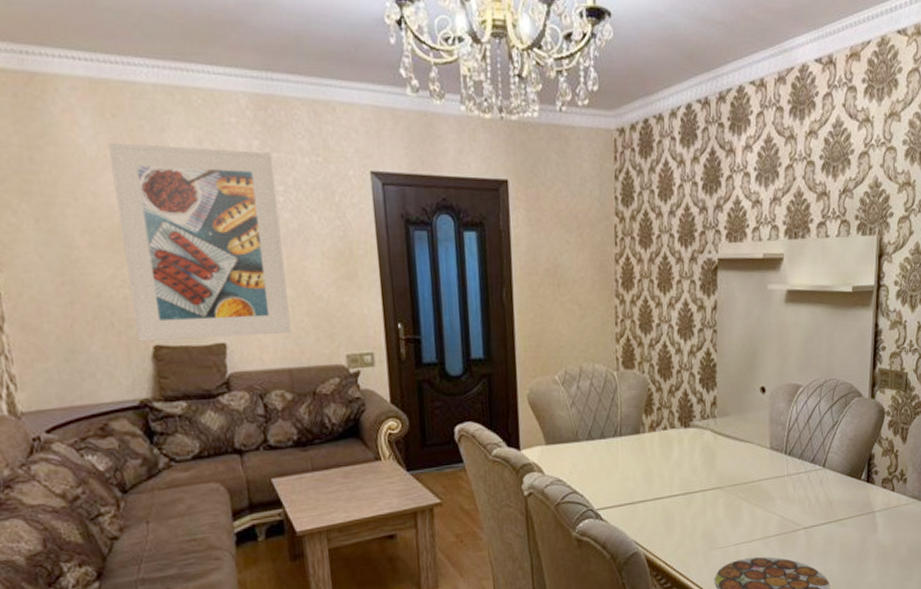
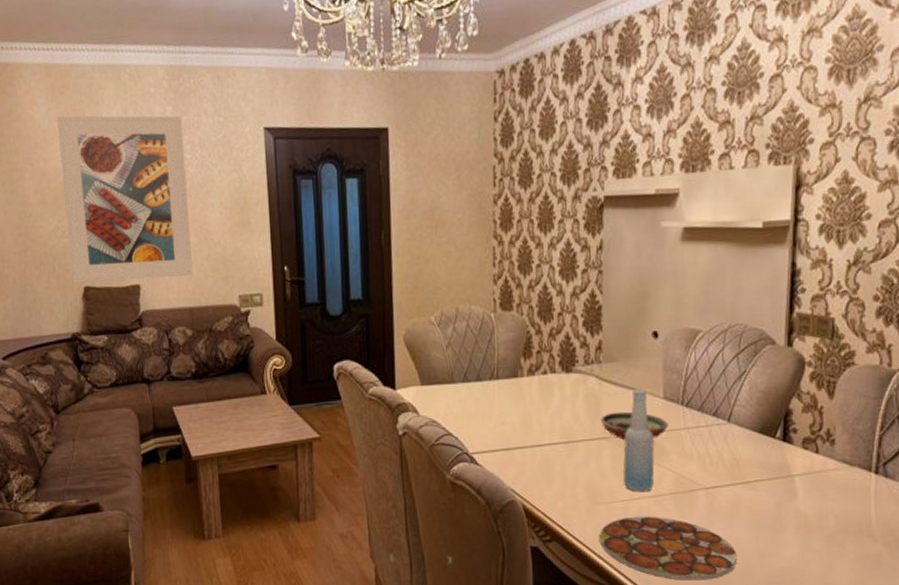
decorative bowl: none [715,462,774,488] -> present [600,411,668,440]
bottle: none [735,440,762,536] -> present [623,388,655,492]

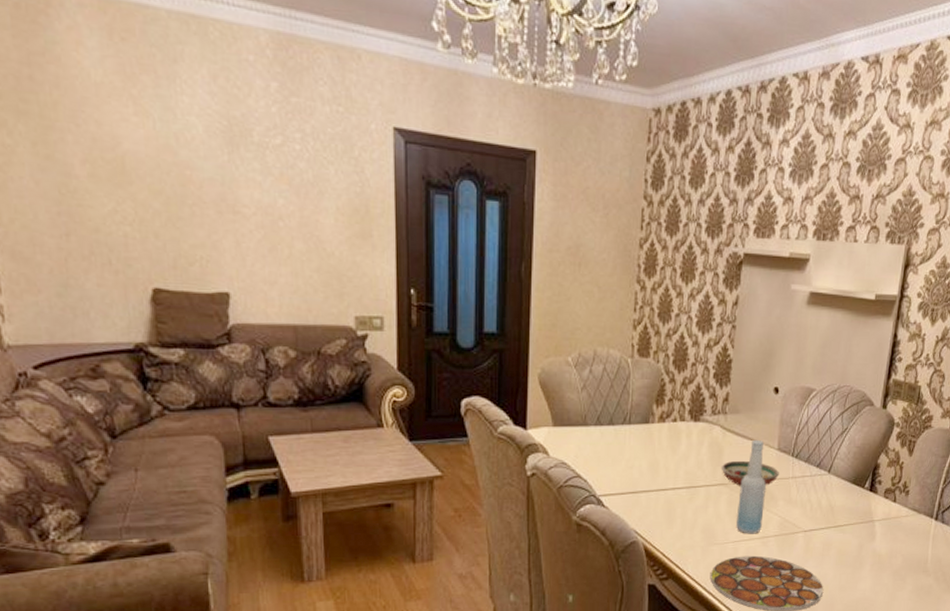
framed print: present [57,115,193,283] -> none [116,69,299,289]

